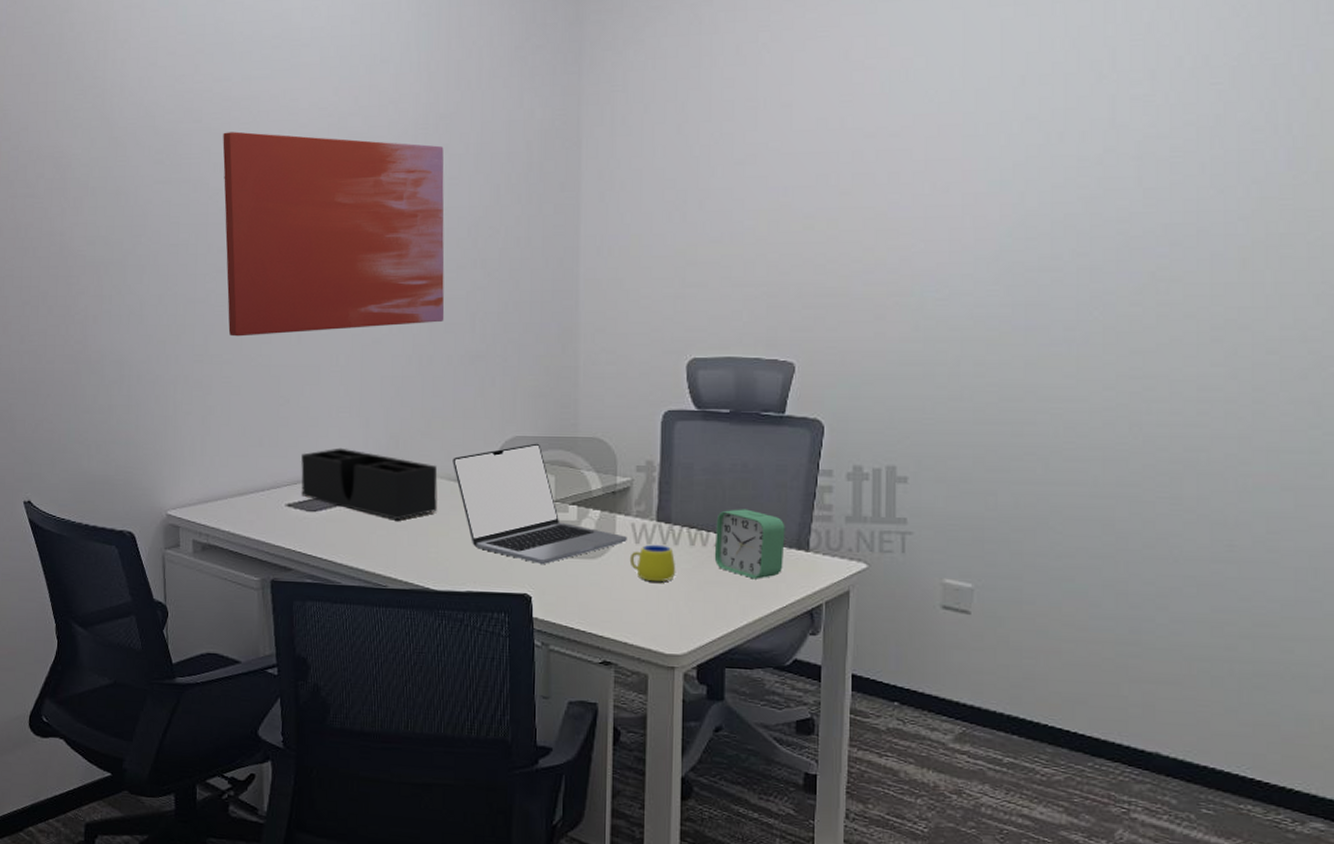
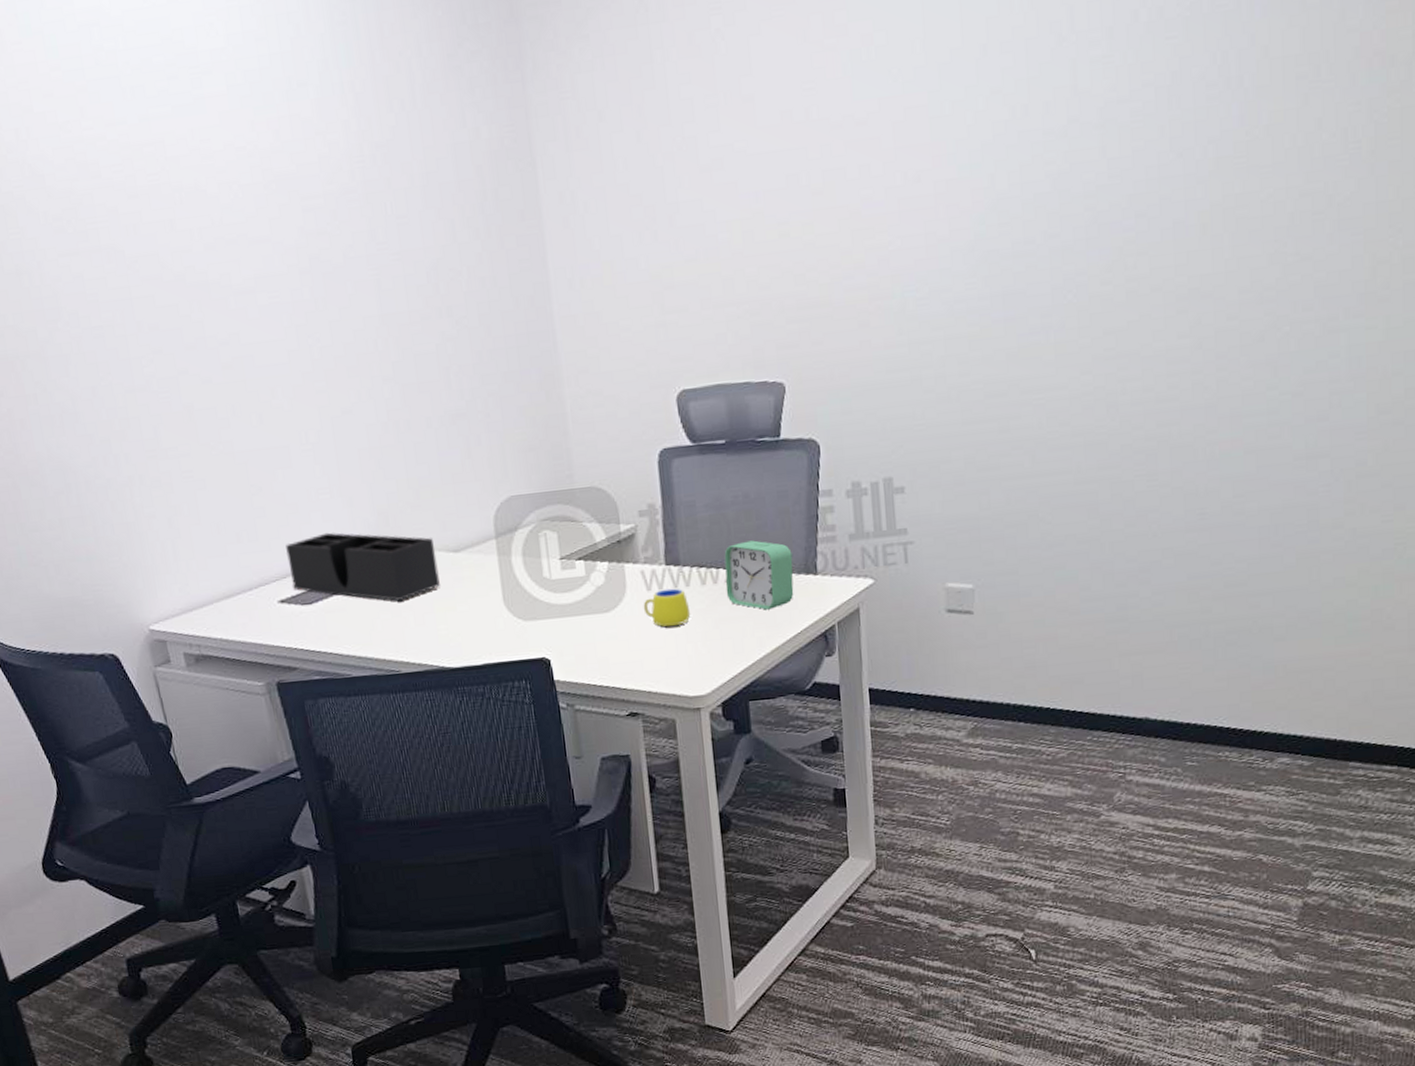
wall art: present [222,131,445,337] -> none [129,180,416,425]
laptop: present [452,443,627,564] -> none [448,500,638,626]

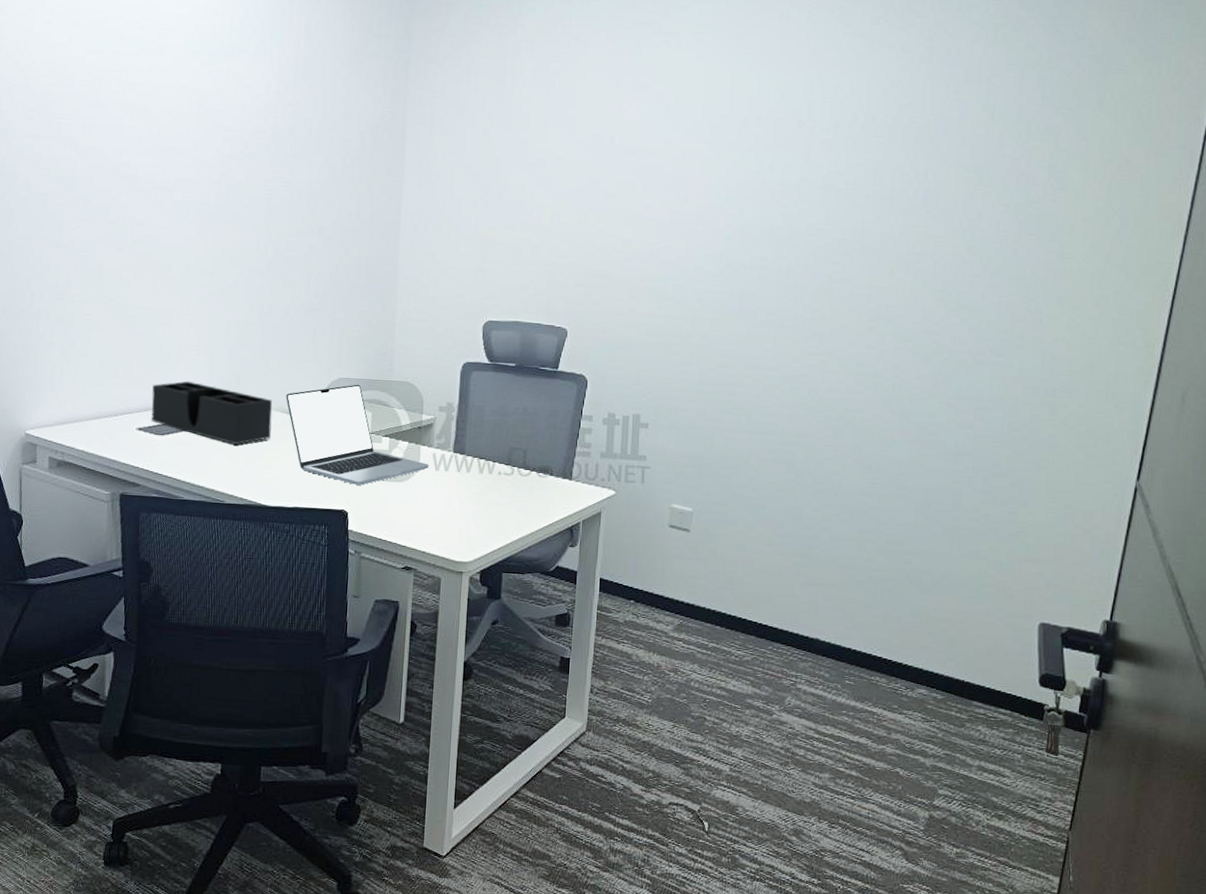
laptop: none [448,500,638,626] -> present [286,384,429,485]
mug: present [643,588,691,627] -> none [430,471,467,502]
alarm clock: present [724,540,794,610] -> none [498,444,555,502]

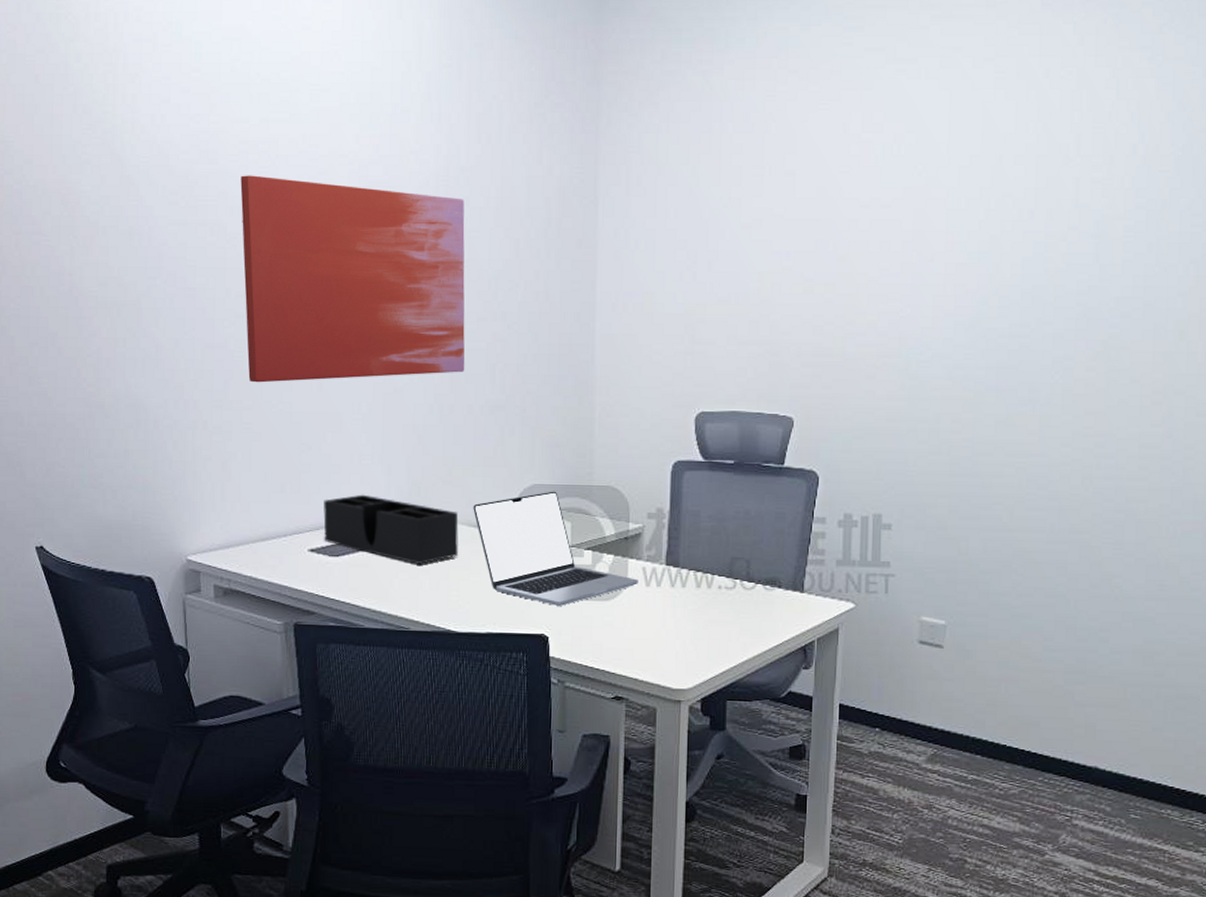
wall art: none [90,98,290,280] -> present [240,175,465,383]

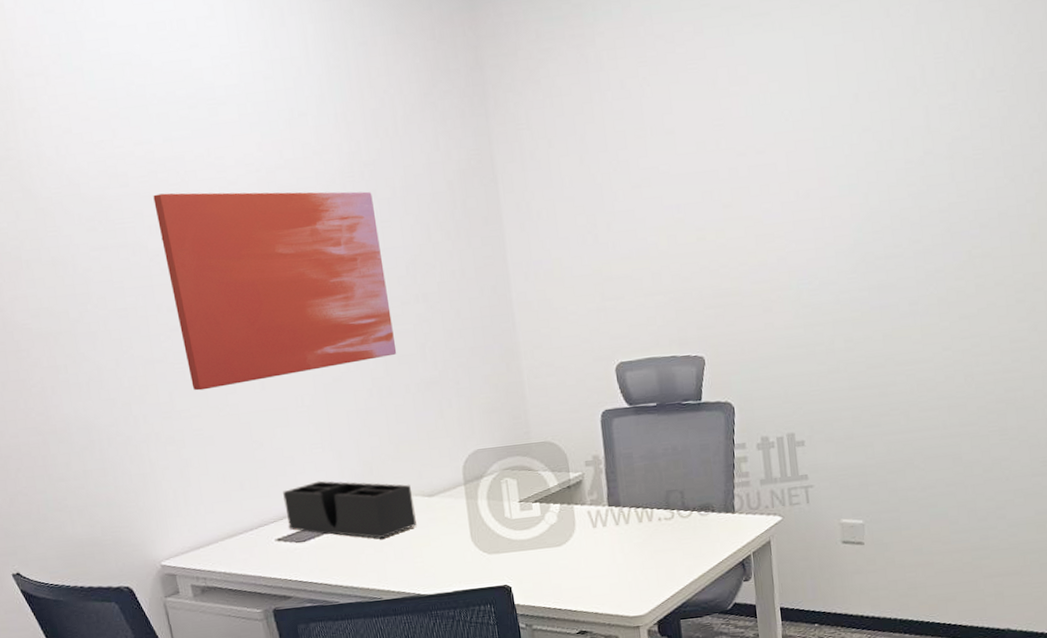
laptop: present [473,491,638,606] -> none [424,453,586,558]

